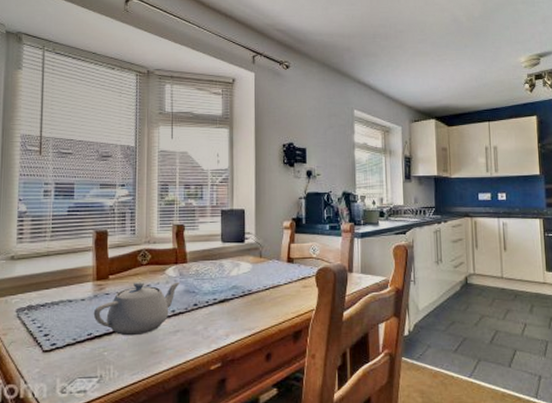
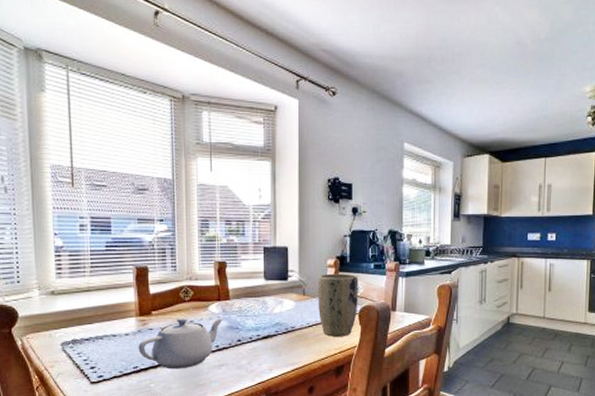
plant pot: none [275,235,315,300] -> present [318,273,358,337]

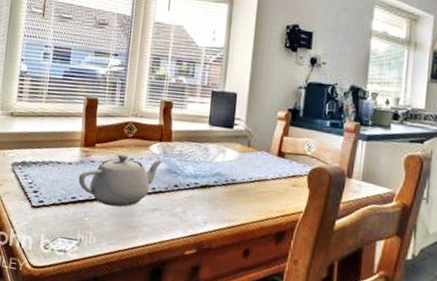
plant pot: present [318,273,358,337] -> none [263,126,311,199]

